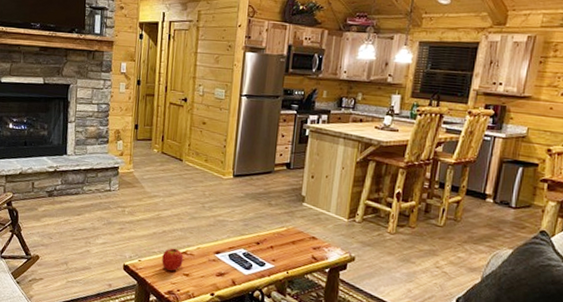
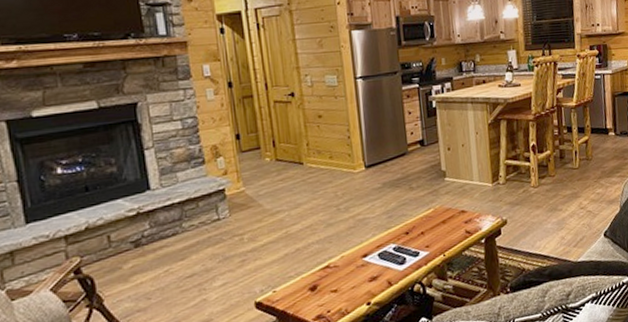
apple: present [162,248,184,271] -> none [301,264,327,292]

